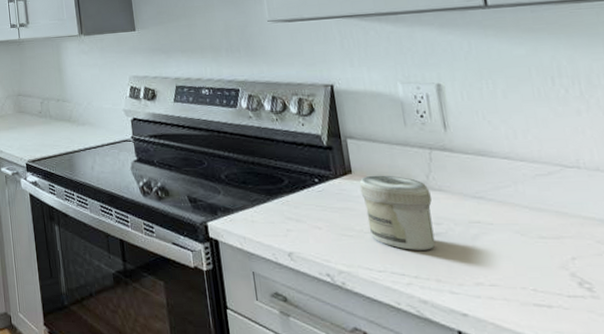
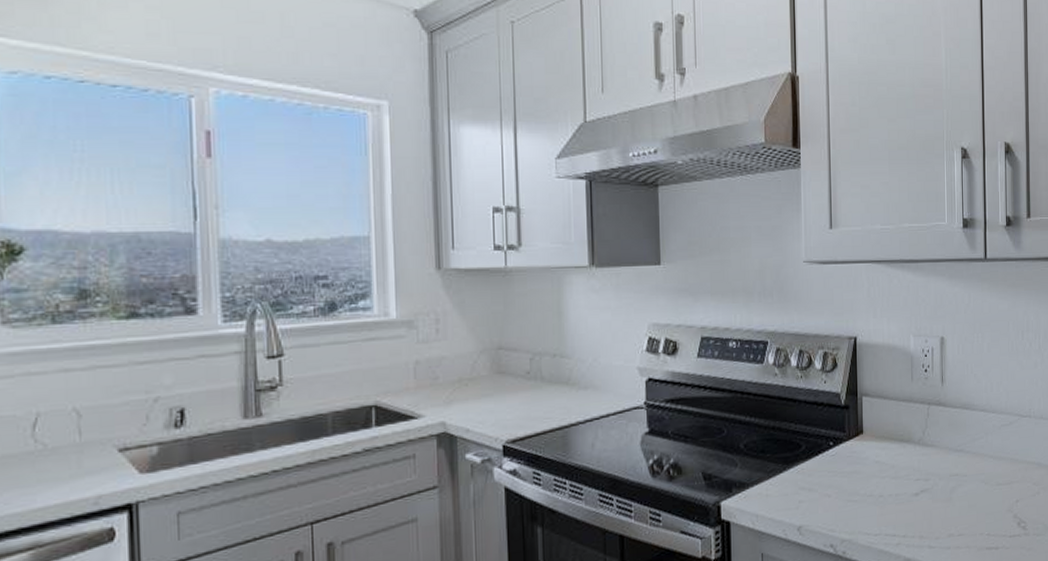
jar: present [359,175,436,250] -> none [868,433,924,510]

